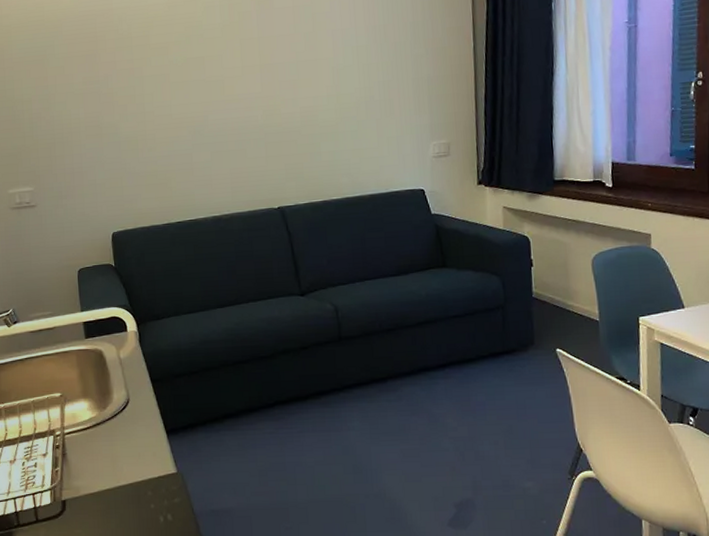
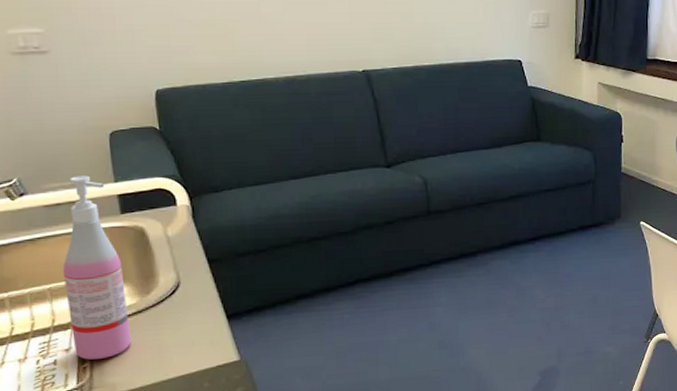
soap dispenser: none [42,306,92,464] -> present [62,175,132,360]

